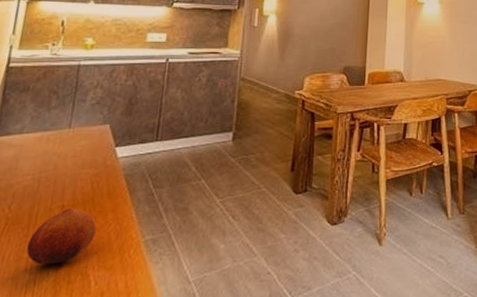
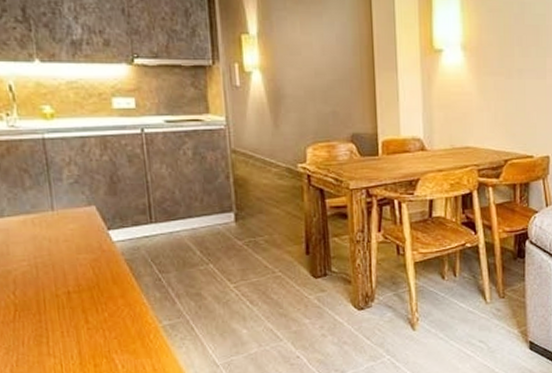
fruit: present [26,208,97,265] -> none [43,294,110,349]

